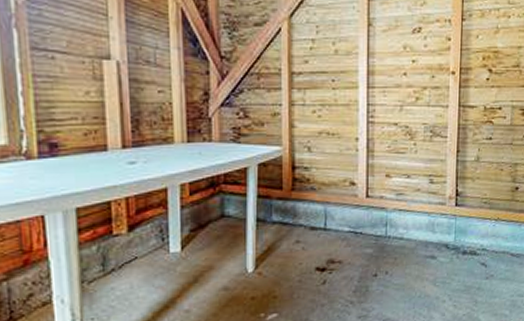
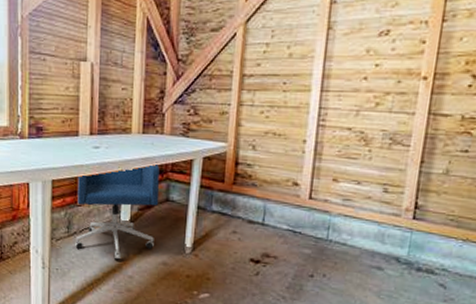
office chair: none [111,174,213,295] -> present [74,162,160,261]

